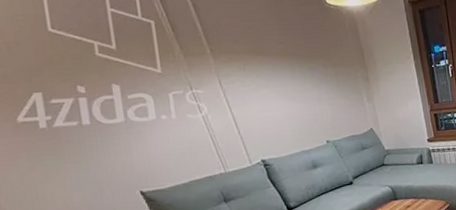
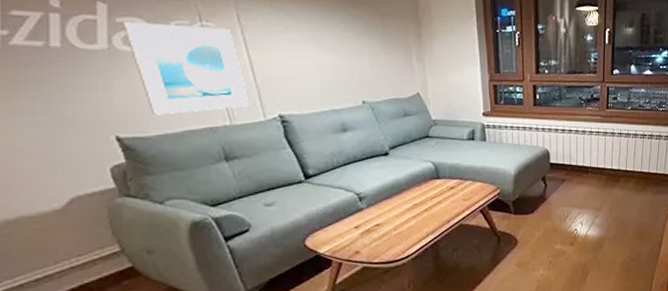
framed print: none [132,93,238,171] -> present [121,22,250,115]

